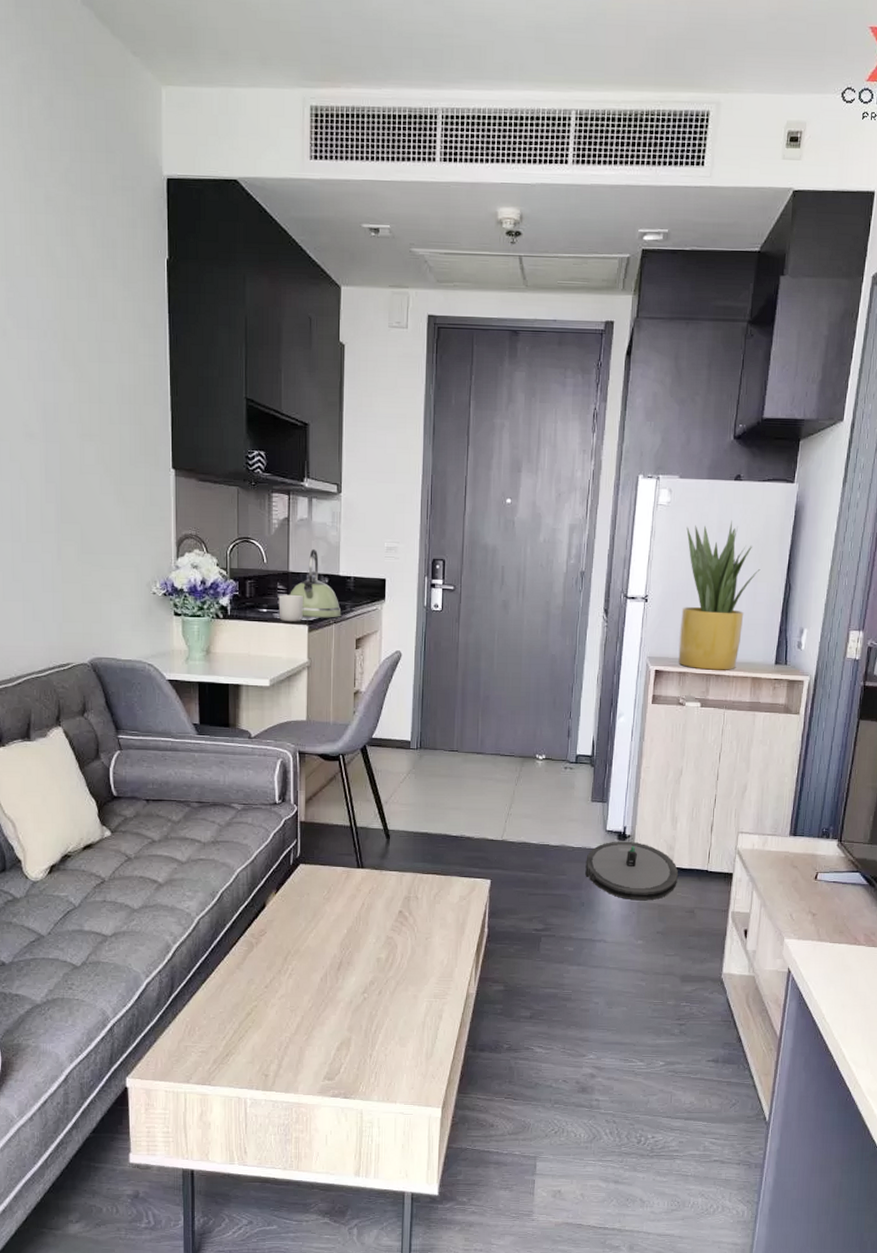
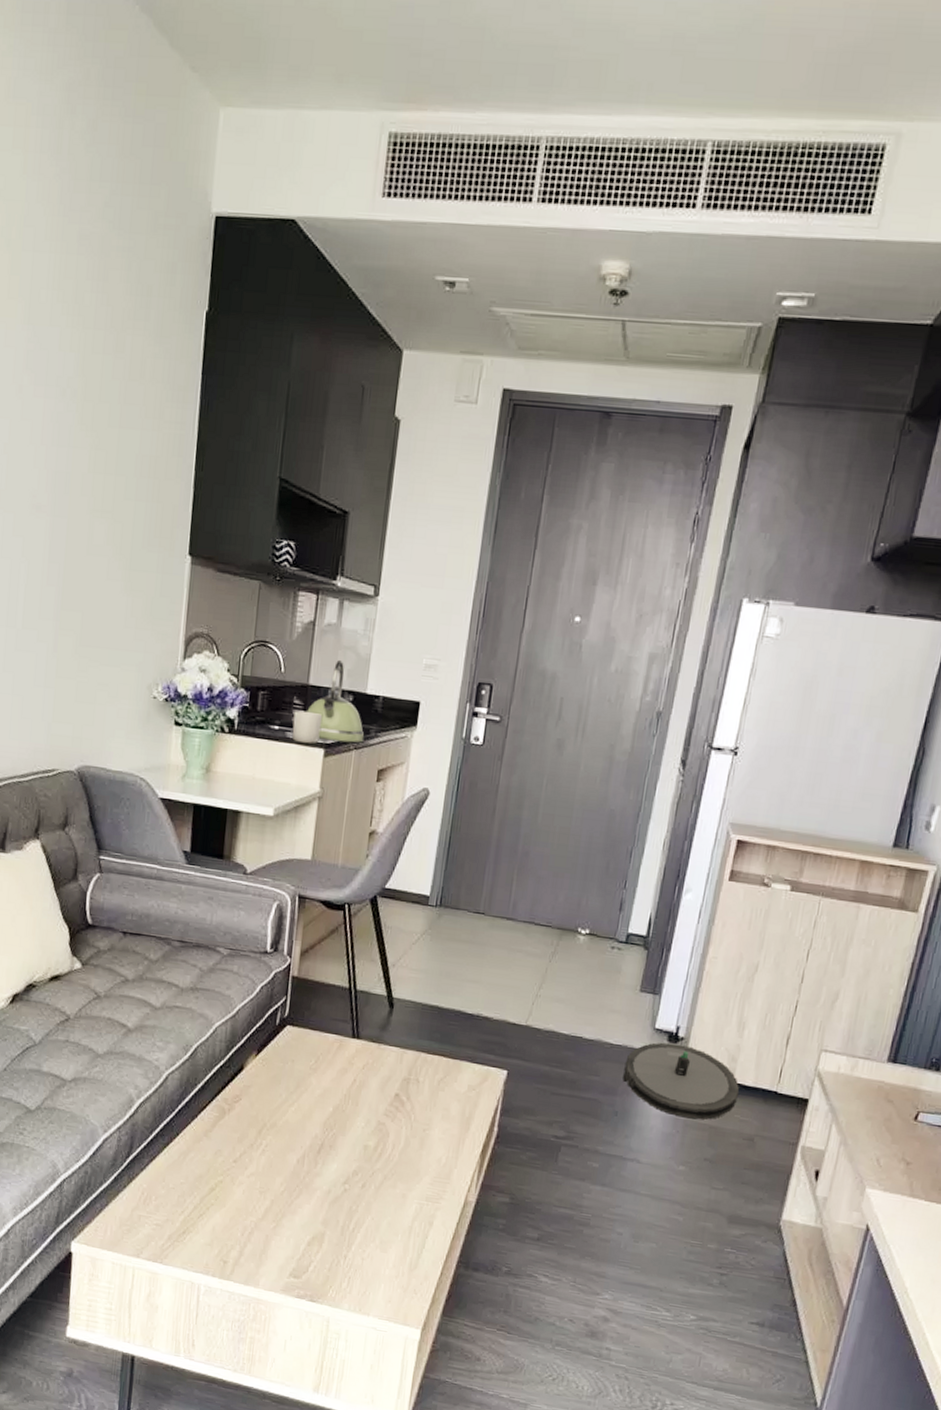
planter: present [678,520,761,670] -> none [767,662,888,849]

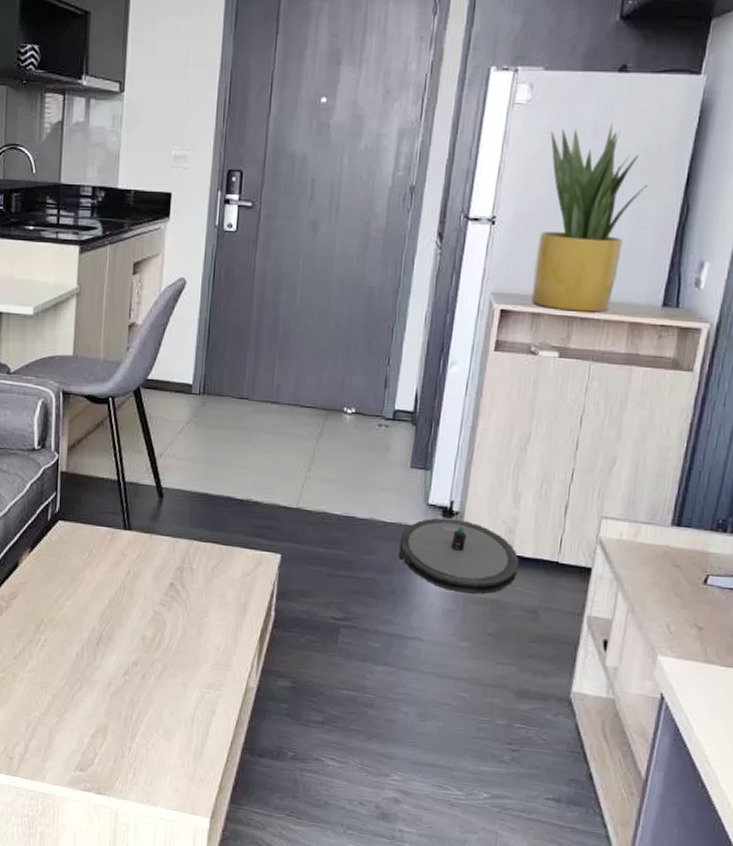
mug: present [291,710,323,745] -> none [46,209,76,242]
kettle: present [307,659,365,744] -> none [60,156,119,239]
planter: none [767,662,888,849] -> present [531,122,648,313]

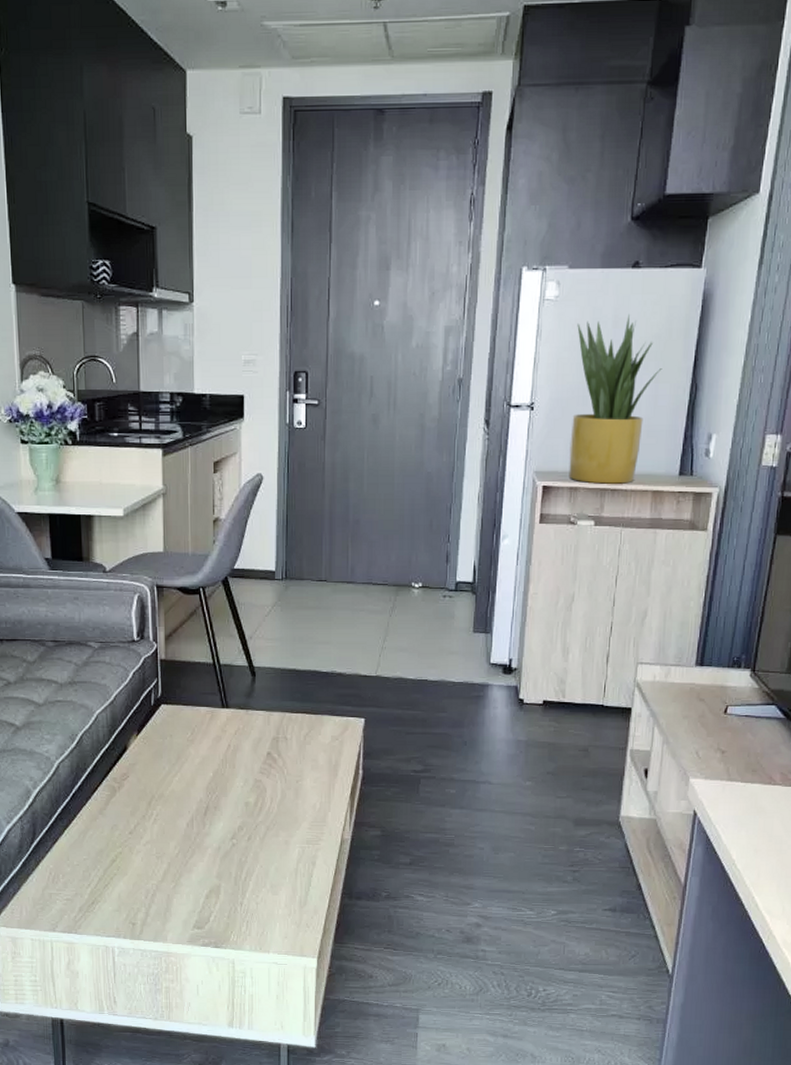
robot vacuum: present [398,517,520,594] -> none [467,675,571,739]

